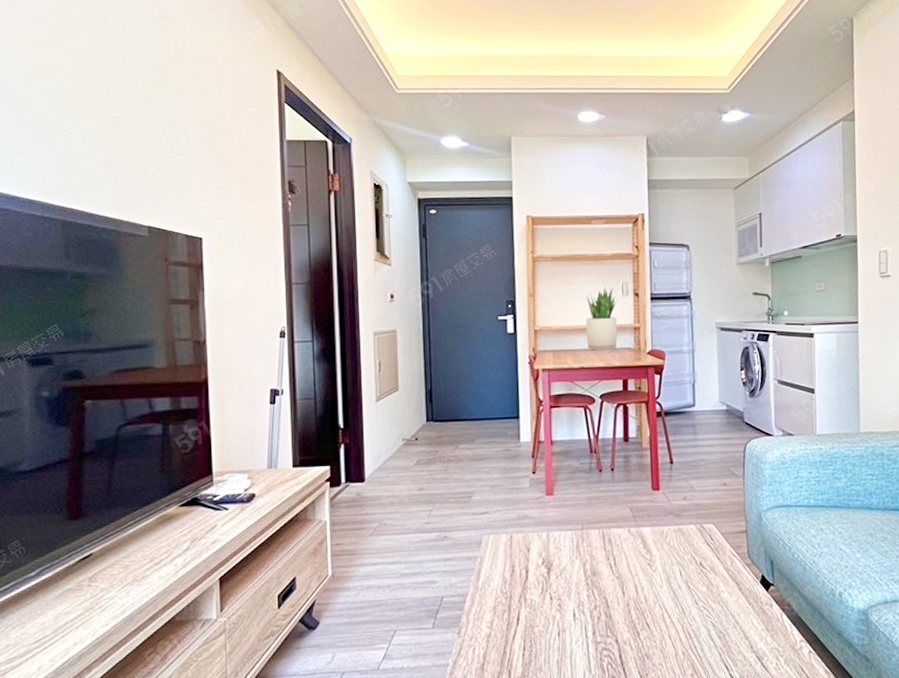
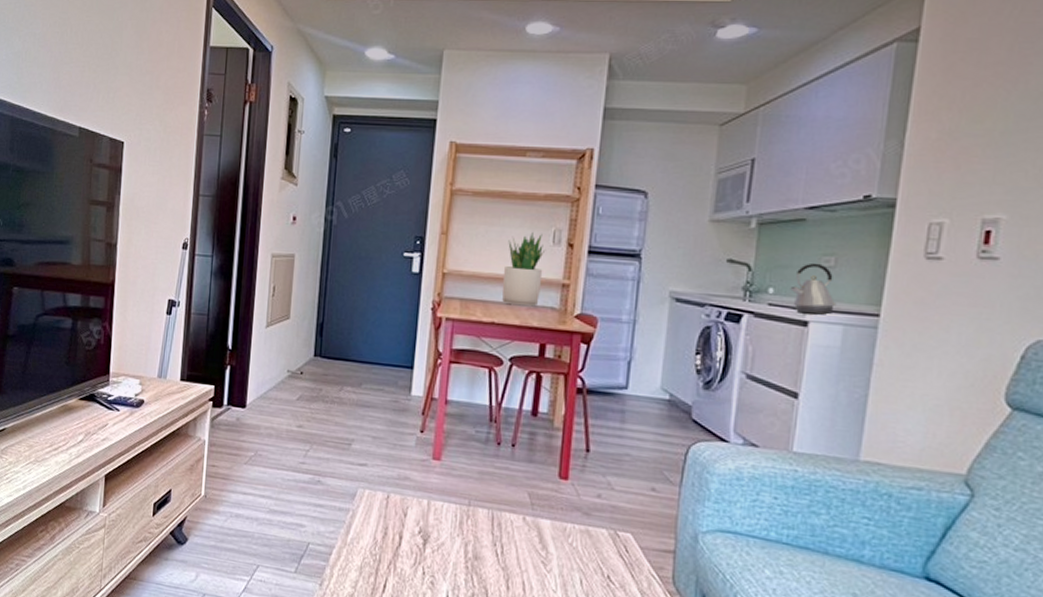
kettle: none [798,288,830,328] -> present [790,262,837,315]

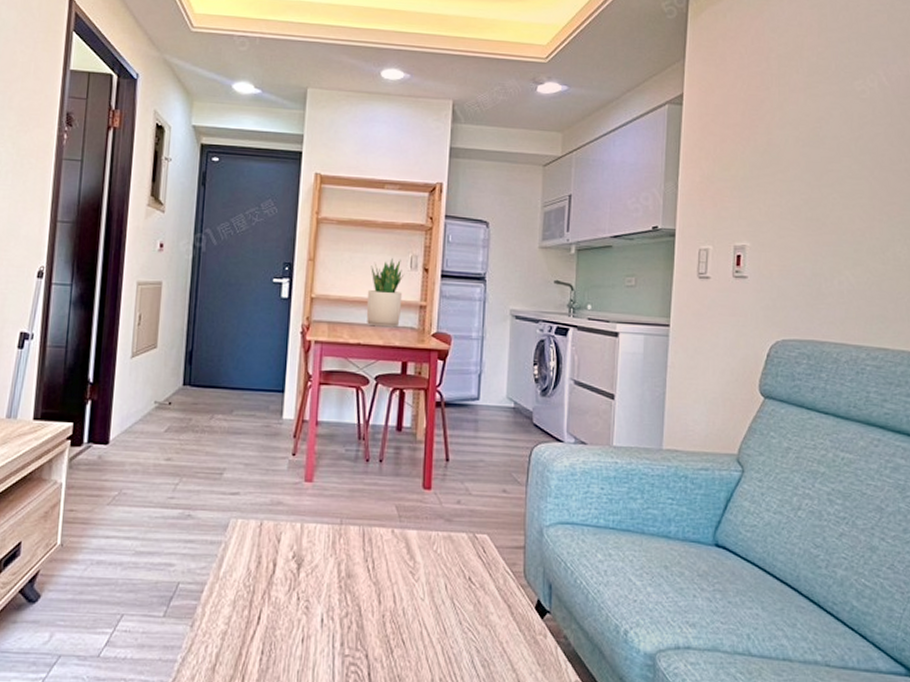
kettle: present [790,262,837,315] -> none [603,282,638,327]

